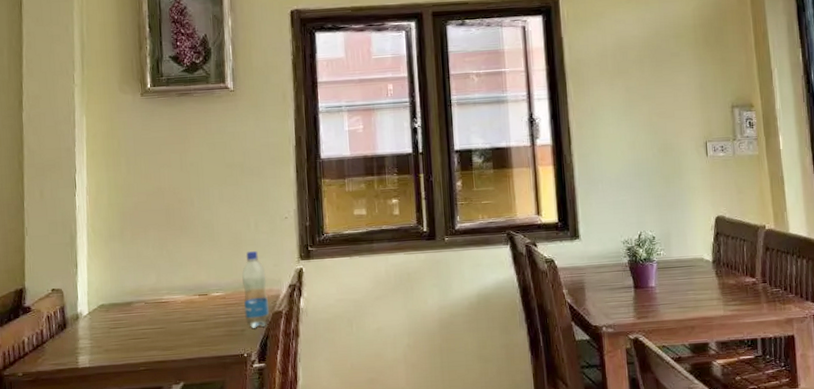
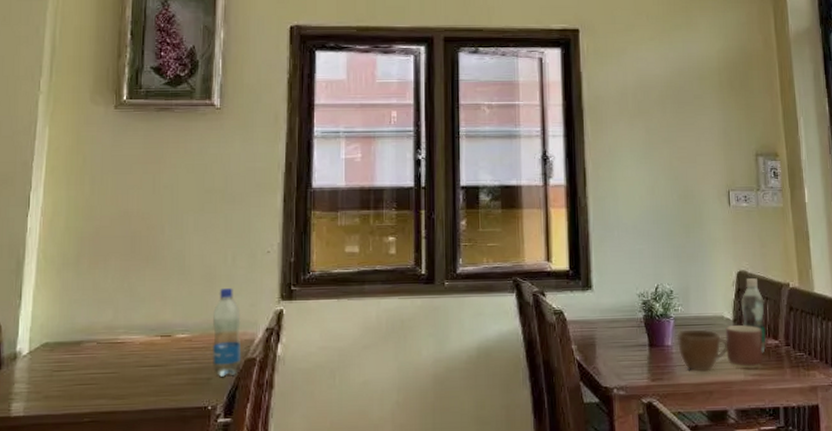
cup: none [659,270,708,309] -> present [676,329,729,372]
mug: none [705,265,742,305] -> present [725,324,763,369]
bottle: none [719,222,744,291] -> present [741,278,766,353]

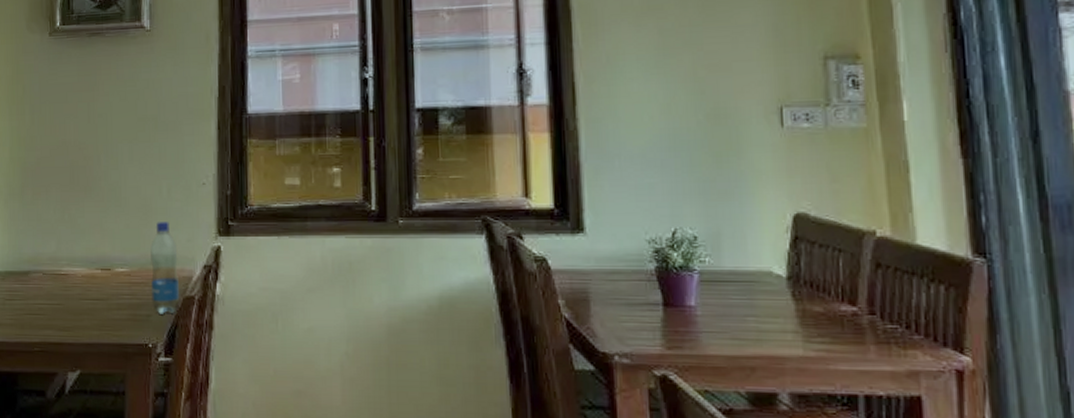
cup: present [676,329,729,372] -> none [702,287,780,342]
mug: present [725,324,763,369] -> none [775,283,834,342]
bottle: present [741,278,766,353] -> none [799,223,838,323]

